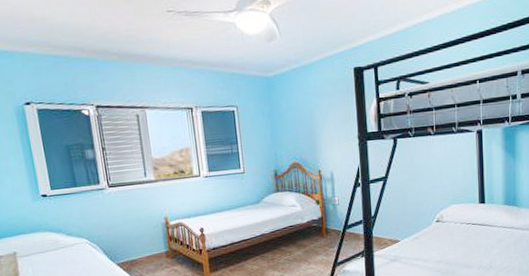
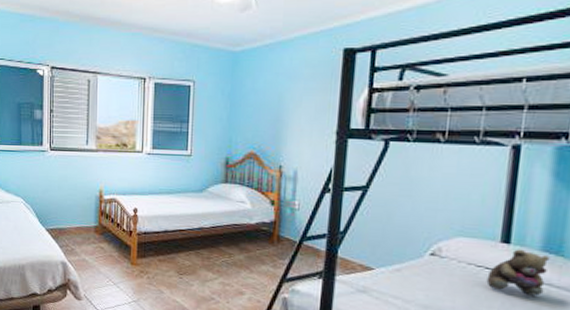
teddy bear: none [474,206,510,239] -> present [486,249,550,296]

